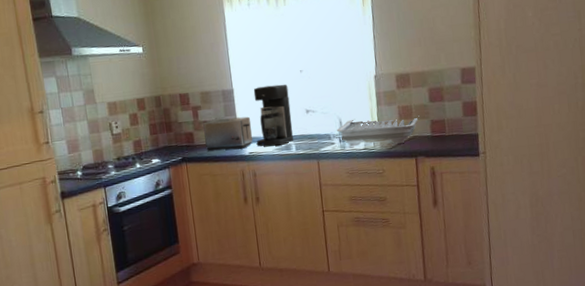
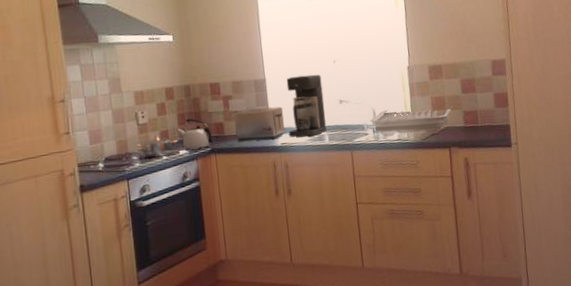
cooking pot: none [111,144,151,167] -> present [135,135,178,159]
kettle: none [148,128,184,160] -> present [176,118,214,151]

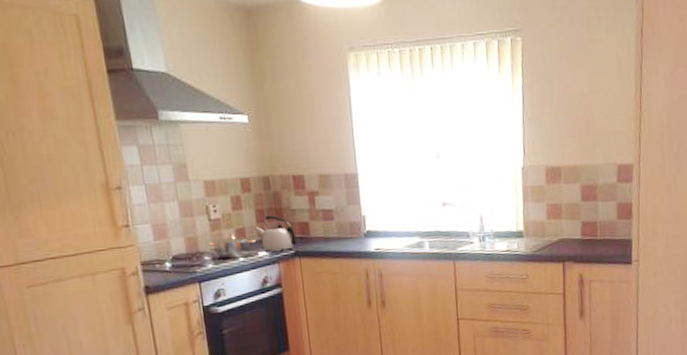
toaster: present [234,106,285,142] -> none [321,206,379,245]
coffee maker: present [286,74,328,137] -> none [381,171,428,243]
dish rack: present [371,106,452,138] -> none [477,215,570,248]

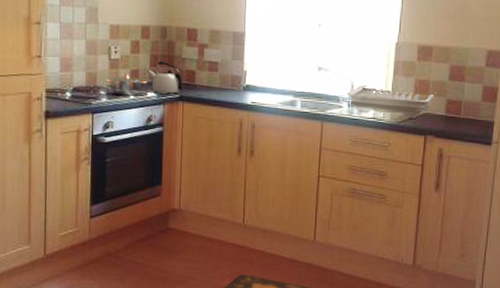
dish rack: none [477,215,570,248] -> present [347,84,436,118]

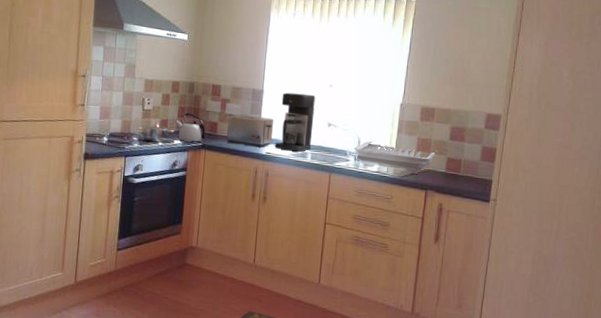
toaster: none [207,61,259,97] -> present [227,114,274,148]
coffee maker: none [260,34,303,100] -> present [274,92,316,152]

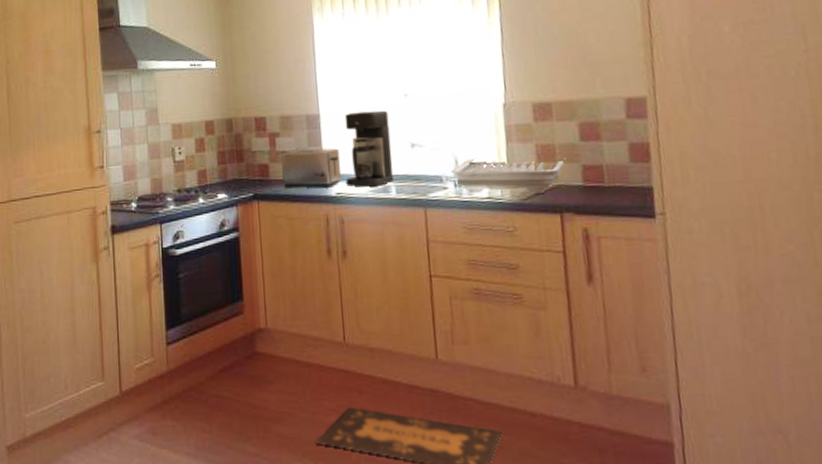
cooking pot: present [137,122,175,143] -> none [171,175,217,201]
kettle: present [175,112,206,143] -> none [215,157,256,195]

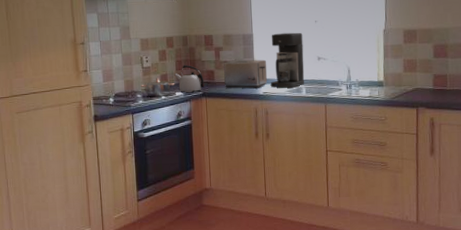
cooking pot: none [171,175,217,201] -> present [140,78,175,97]
kettle: none [215,157,256,195] -> present [174,65,205,93]
dish rack: present [451,158,566,194] -> none [345,68,423,94]

